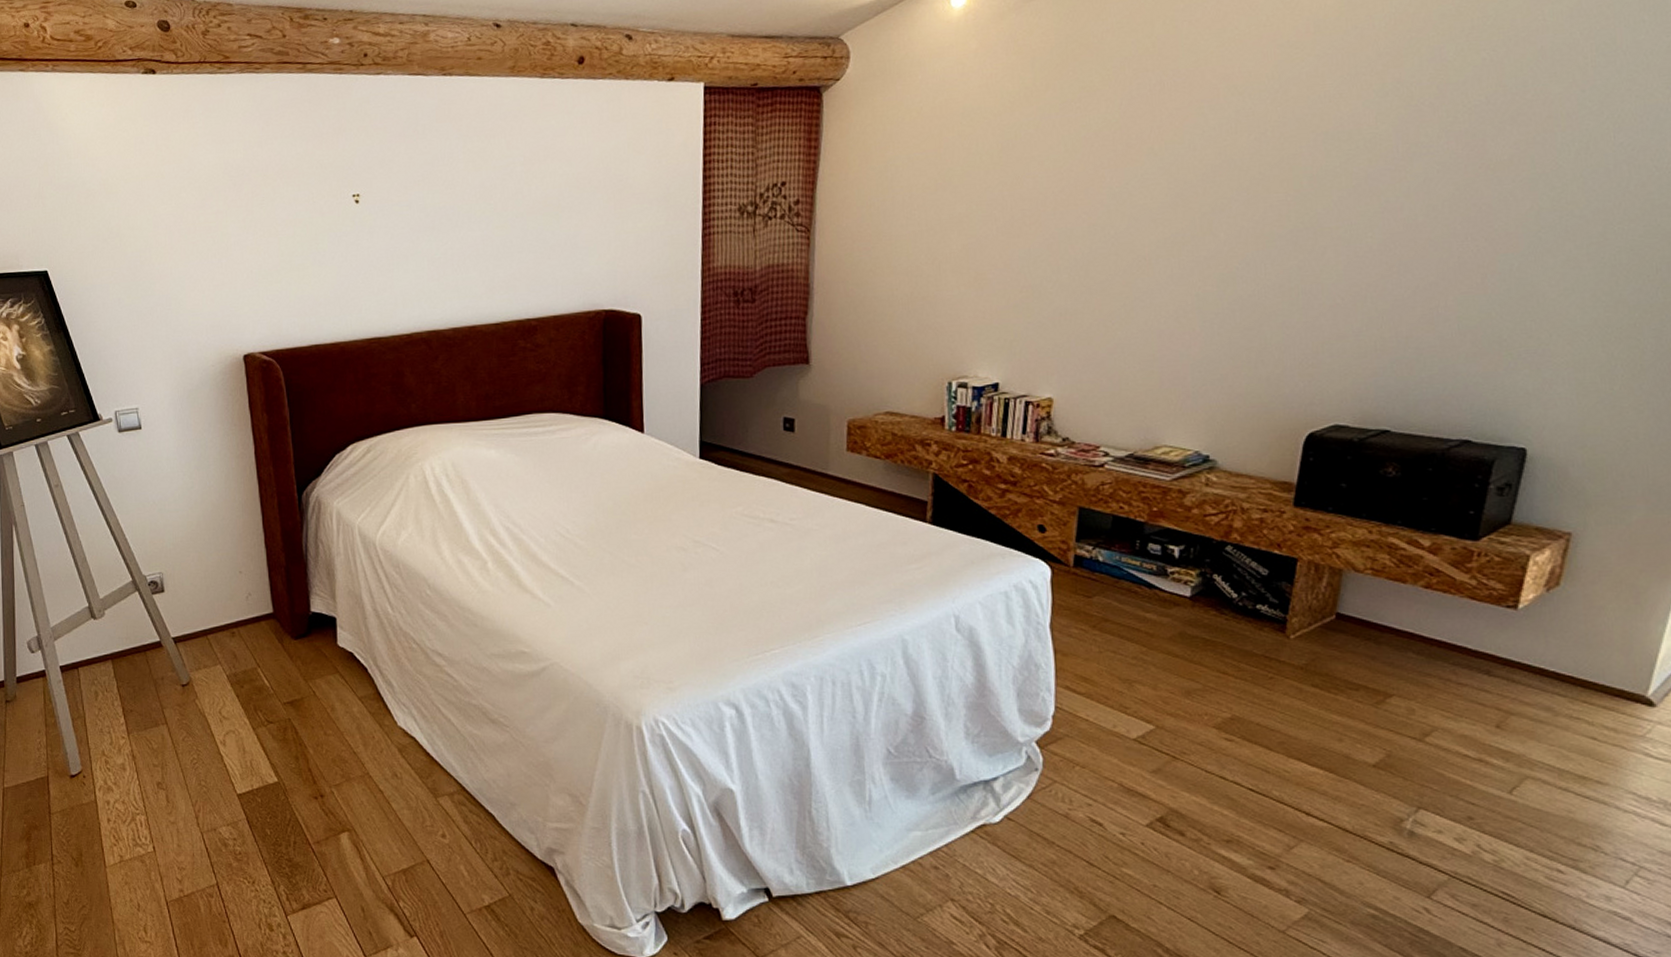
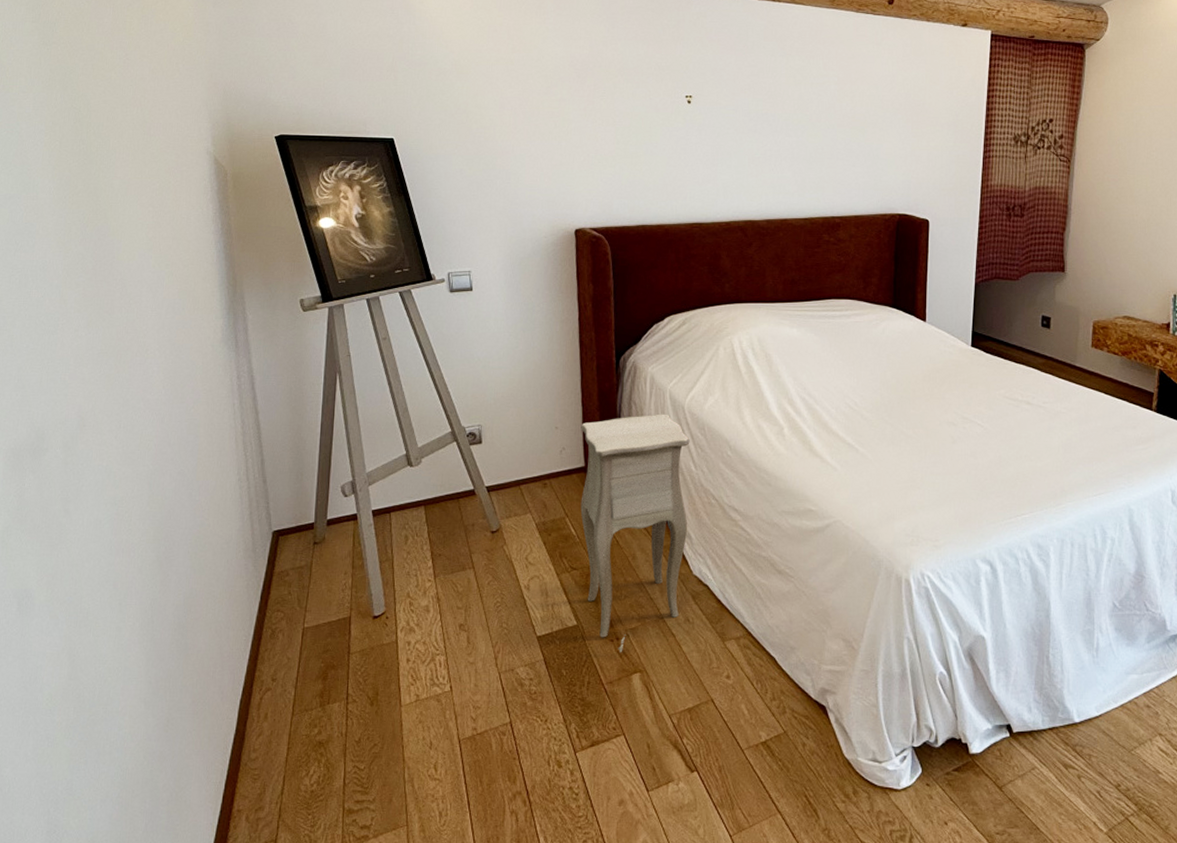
side table: none [266,552,389,810] -> present [580,414,690,652]

